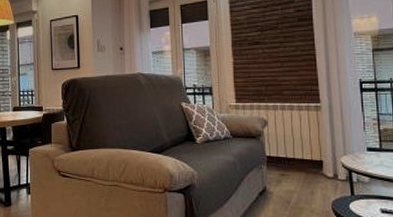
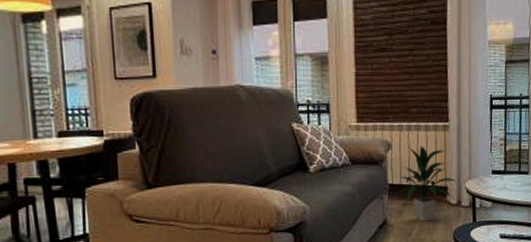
indoor plant: none [276,123,333,192] -> present [398,145,458,222]

